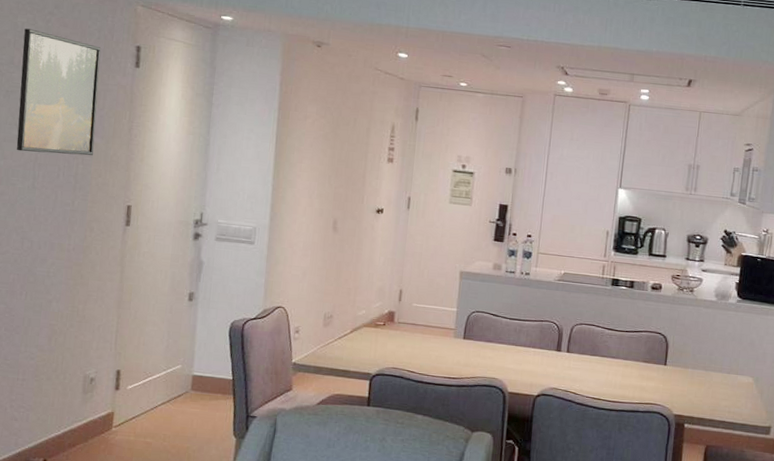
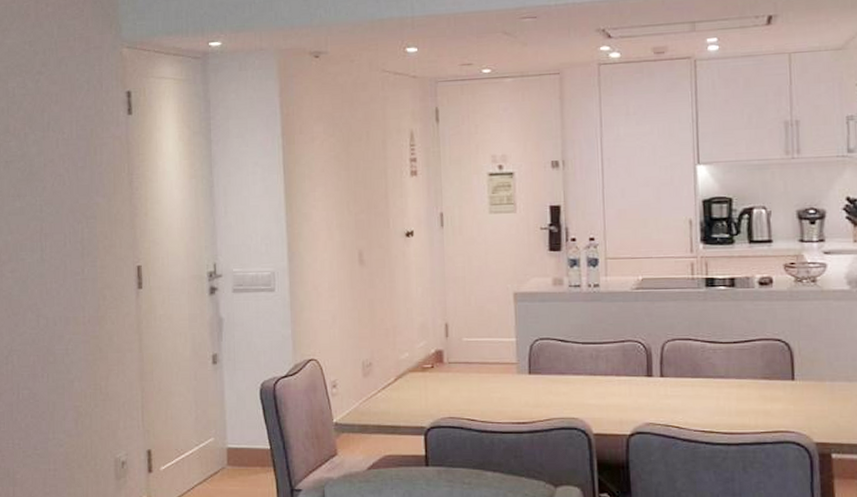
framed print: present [16,28,101,156] -> none [16,92,97,223]

